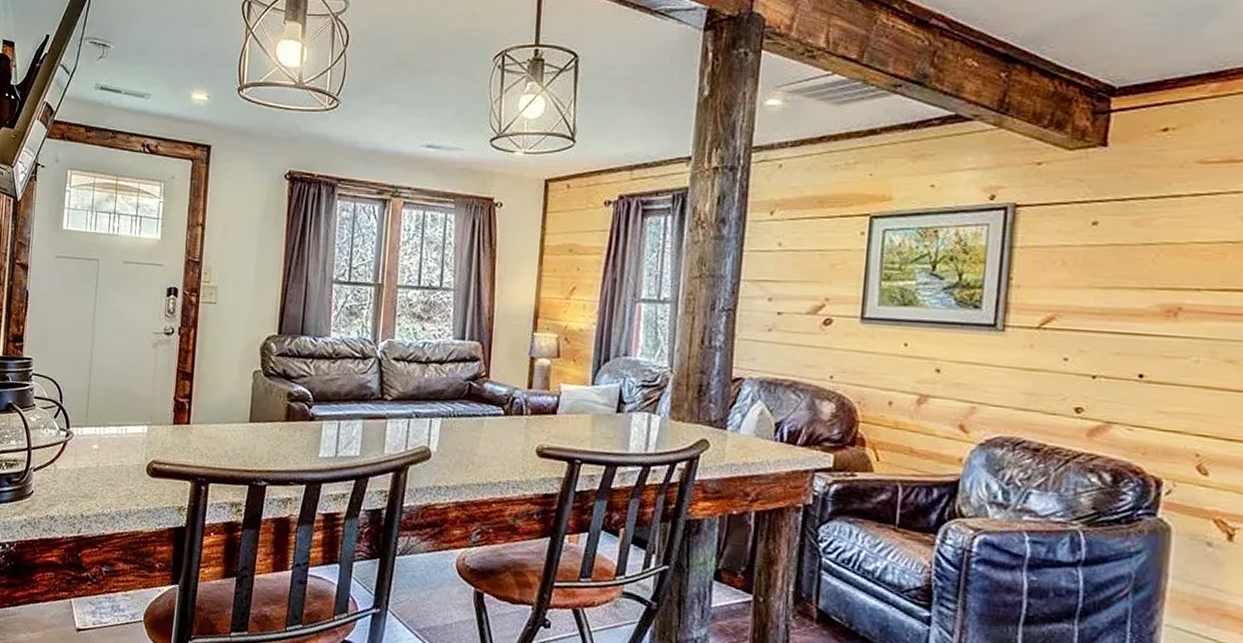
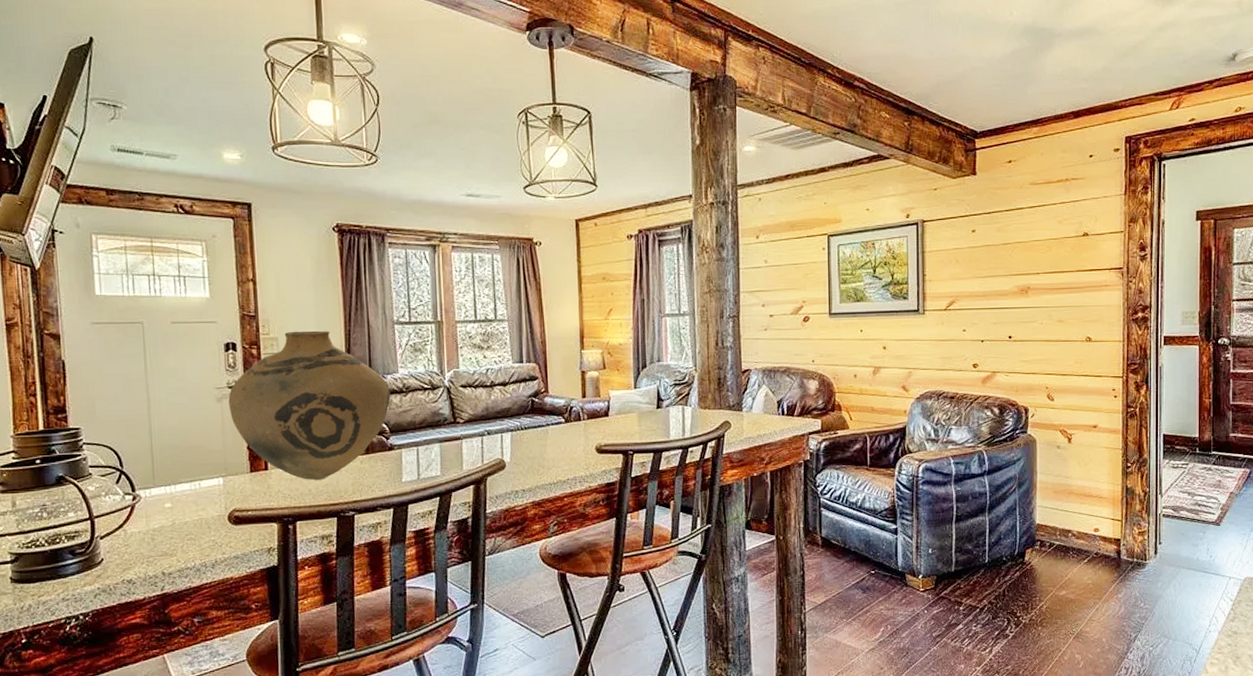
vase: none [162,281,320,443] -> present [228,330,391,480]

